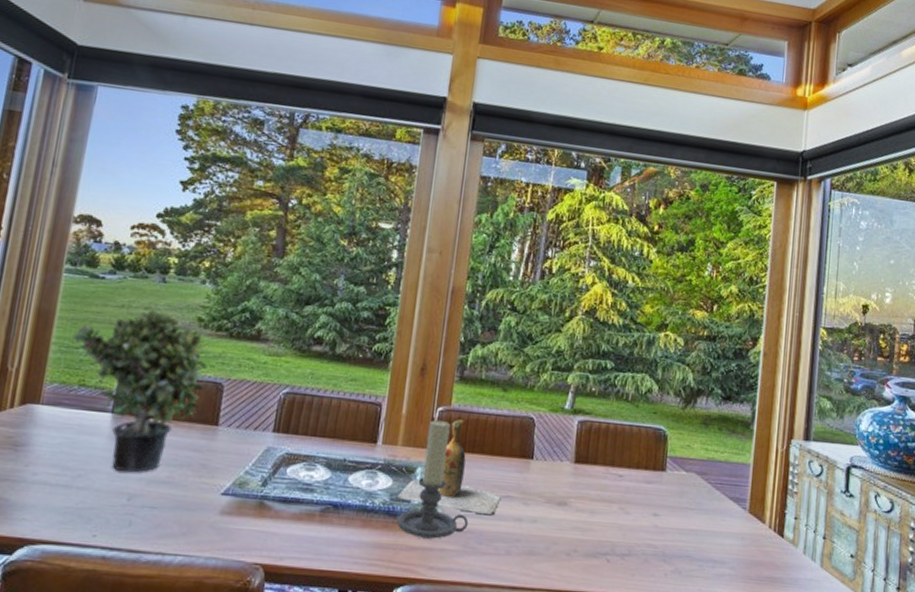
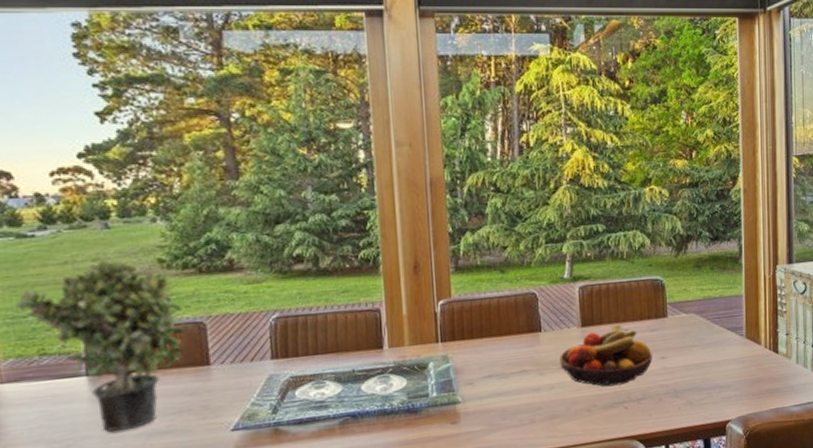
wine bottle: present [396,418,501,515] -> none [413,307,517,396]
candle holder: present [397,419,469,539] -> none [419,312,490,427]
fruit bowl: none [546,467,644,535] -> present [560,323,652,387]

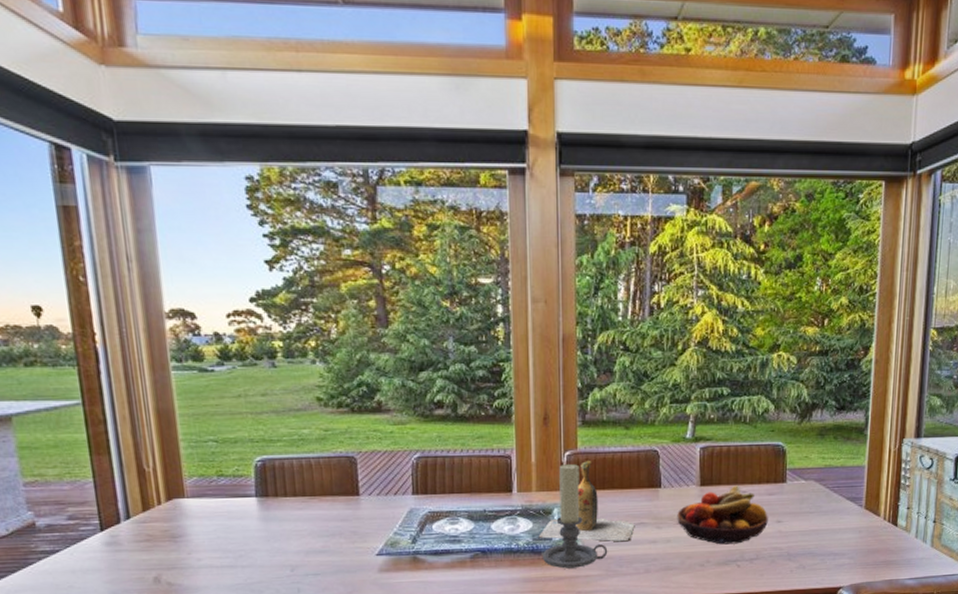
potted plant: present [15,259,186,432] -> none [198,395,340,548]
wine bottle: none [413,307,517,396] -> present [538,460,635,542]
candle holder: none [419,312,490,427] -> present [543,463,608,569]

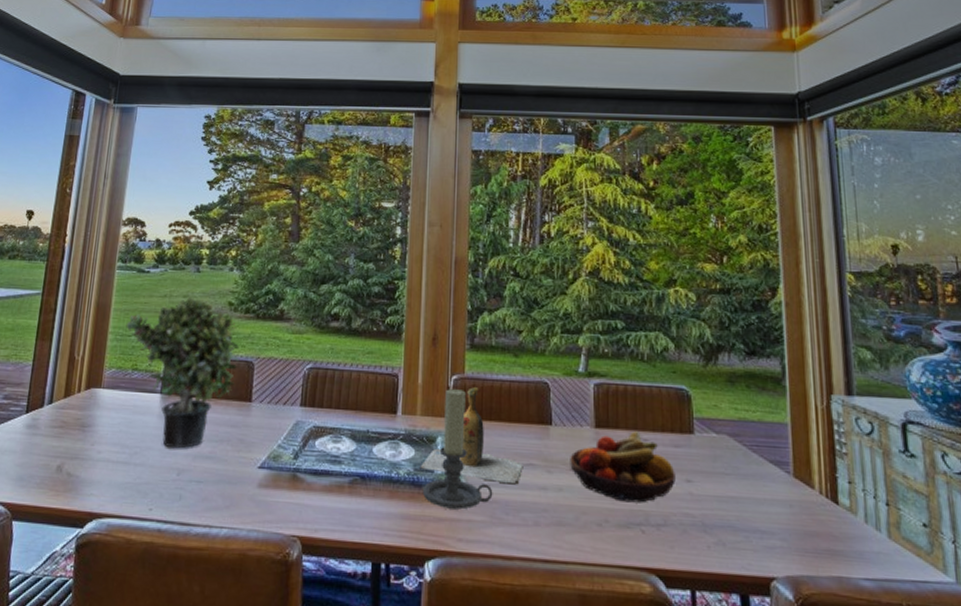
potted plant: none [198,395,340,548] -> present [126,298,240,449]

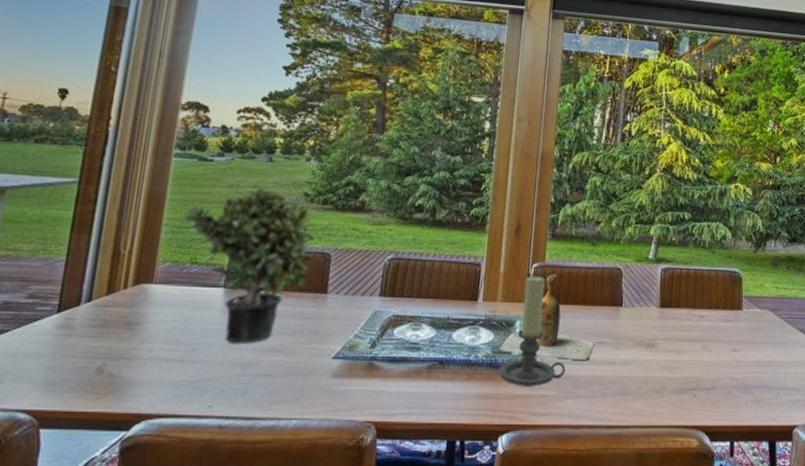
fruit bowl: present [570,431,676,504] -> none [636,309,725,371]

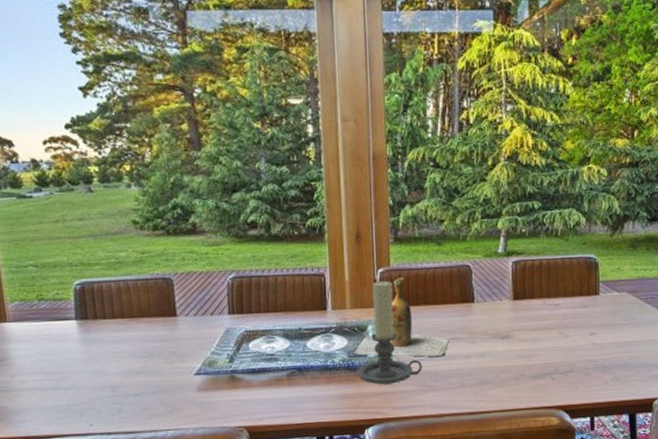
potted plant: present [183,188,316,344] -> none [18,220,157,369]

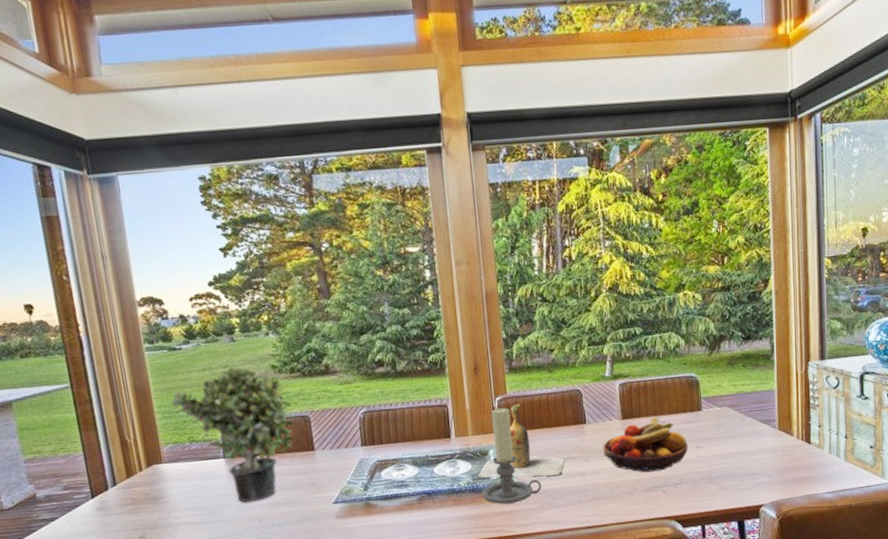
potted plant: none [18,220,157,369] -> present [171,366,296,503]
fruit bowl: none [491,298,582,358] -> present [603,416,688,473]

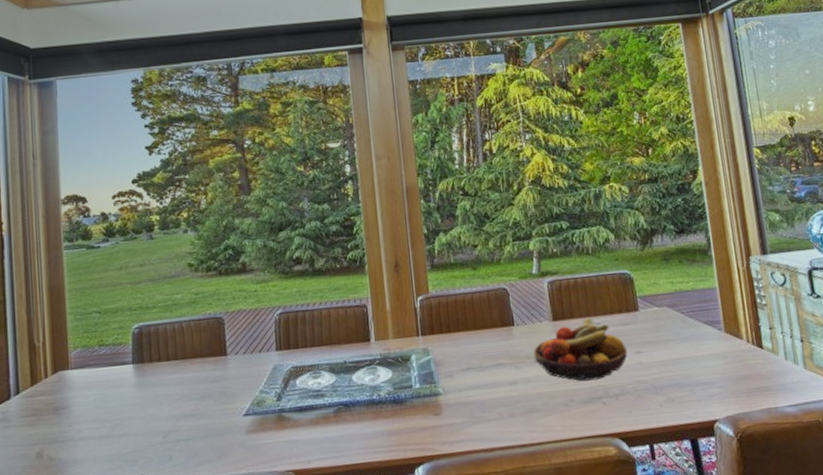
potted plant: present [171,366,296,503] -> none [84,265,209,414]
wine bottle: present [477,403,565,478] -> none [398,303,493,388]
candle holder: present [483,407,542,505] -> none [404,308,469,418]

